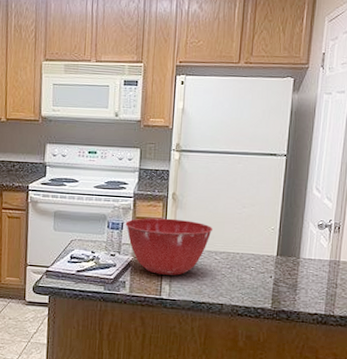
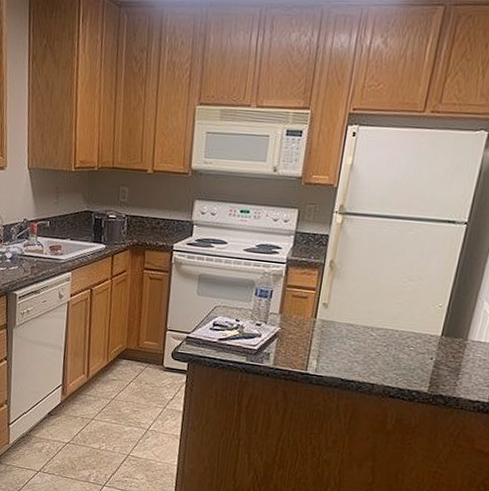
mixing bowl: present [125,218,212,275] -> none [275,286,371,351]

